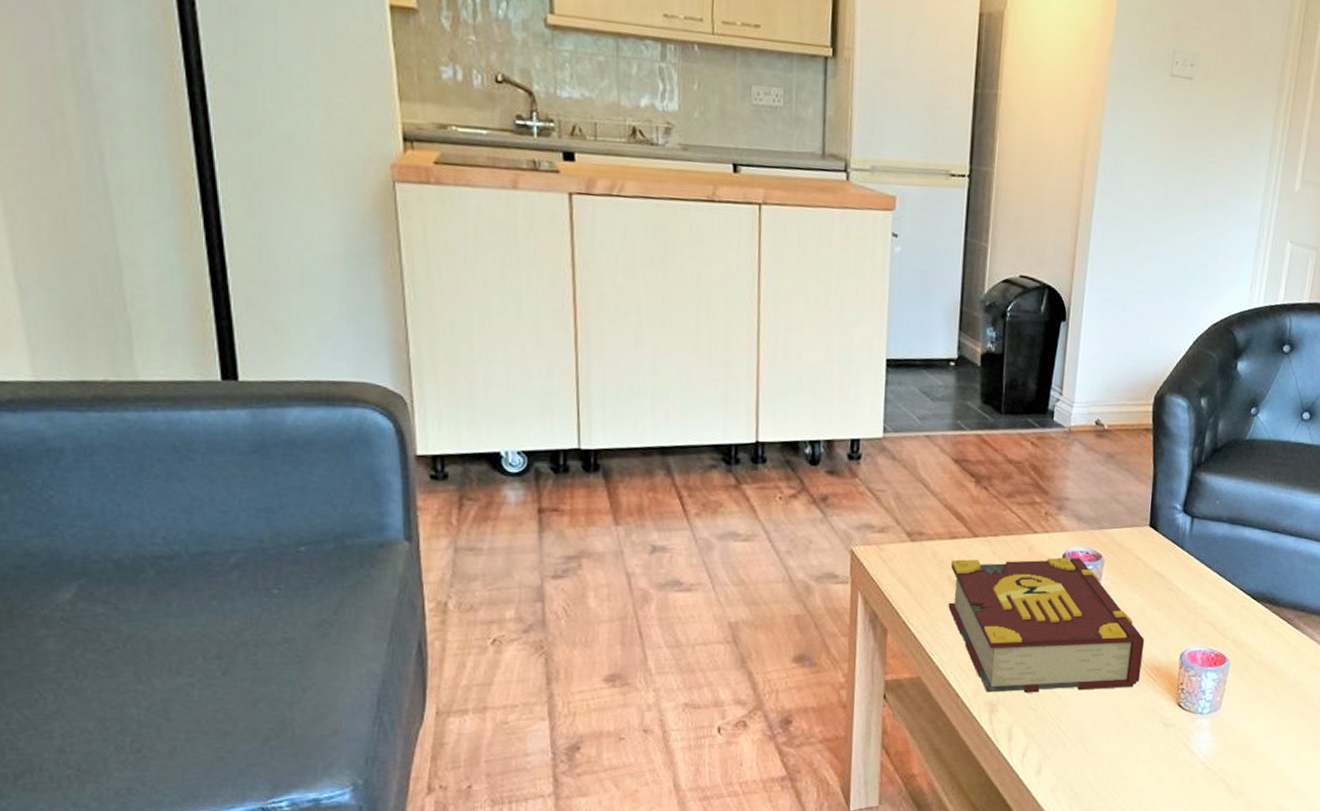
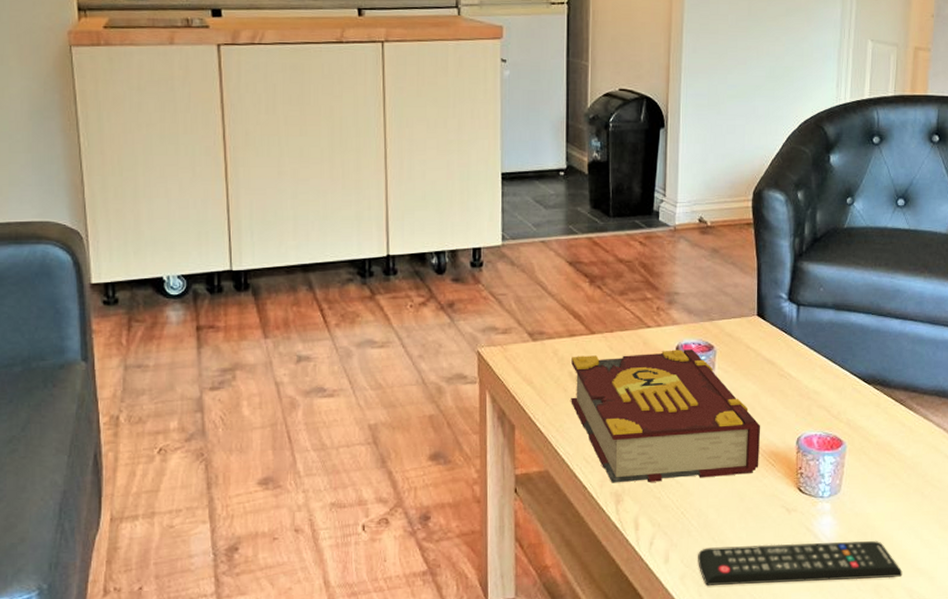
remote control: none [1070,758,1276,798] -> present [698,541,903,585]

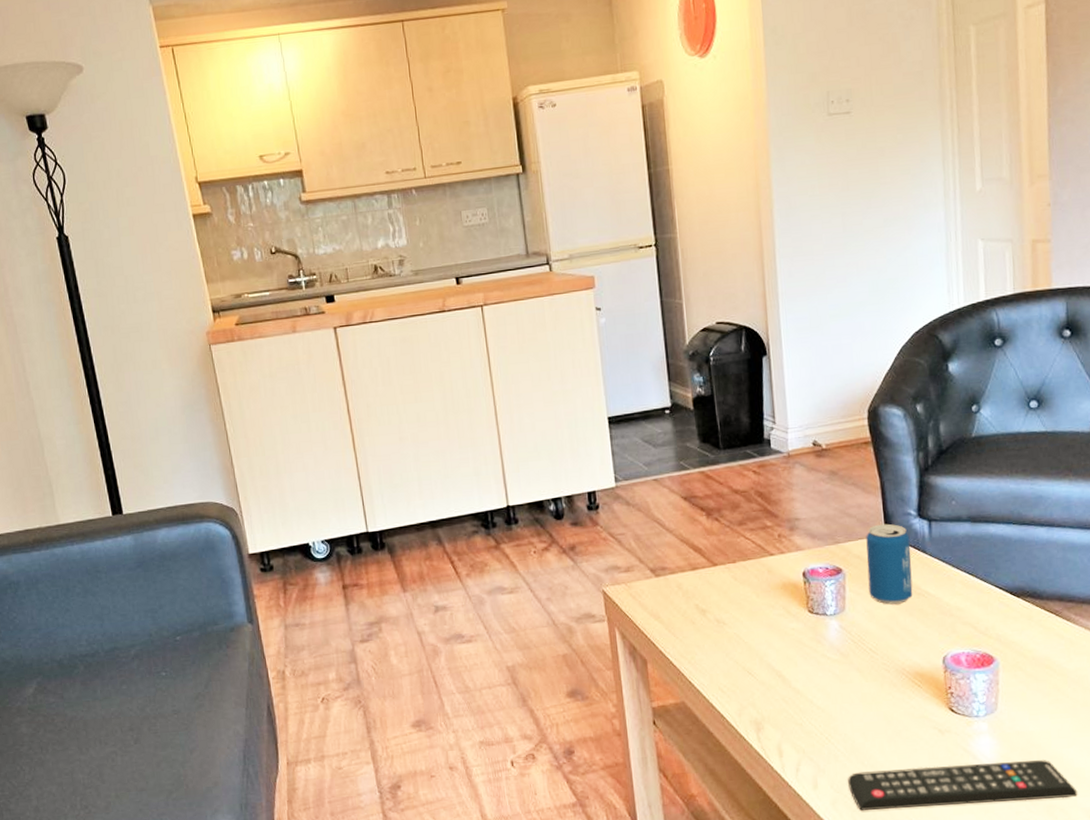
book: present [571,349,761,483] -> none [696,574,904,712]
beverage can: none [736,305,779,384] -> present [866,523,913,605]

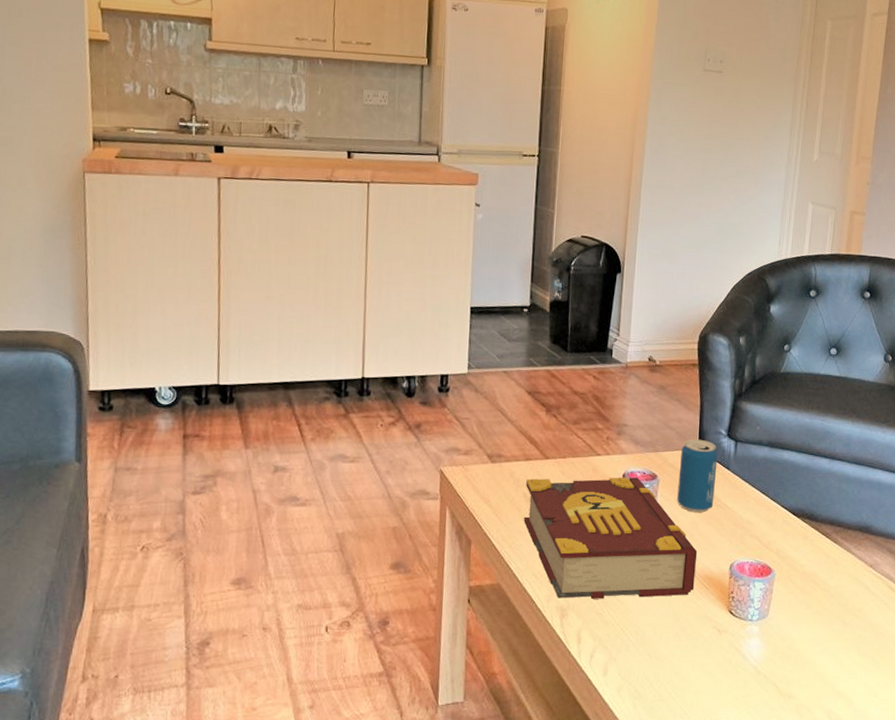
book: none [696,574,904,712] -> present [524,477,698,599]
remote control: present [848,760,1078,810] -> none [634,662,823,699]

